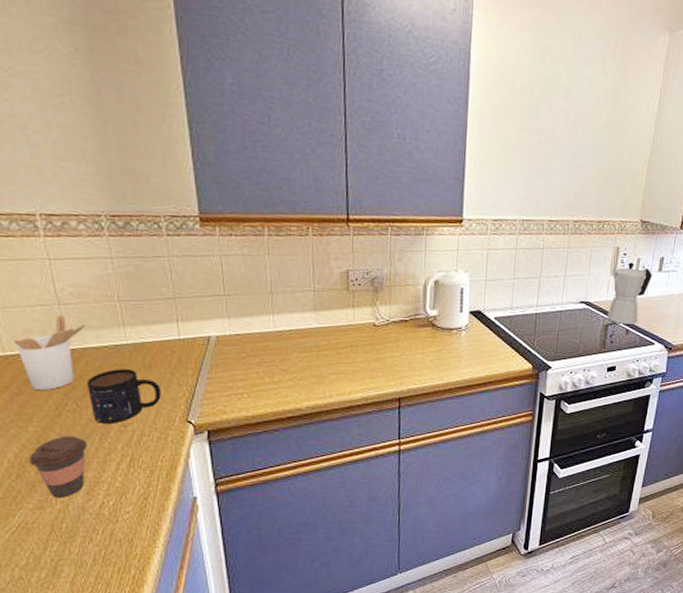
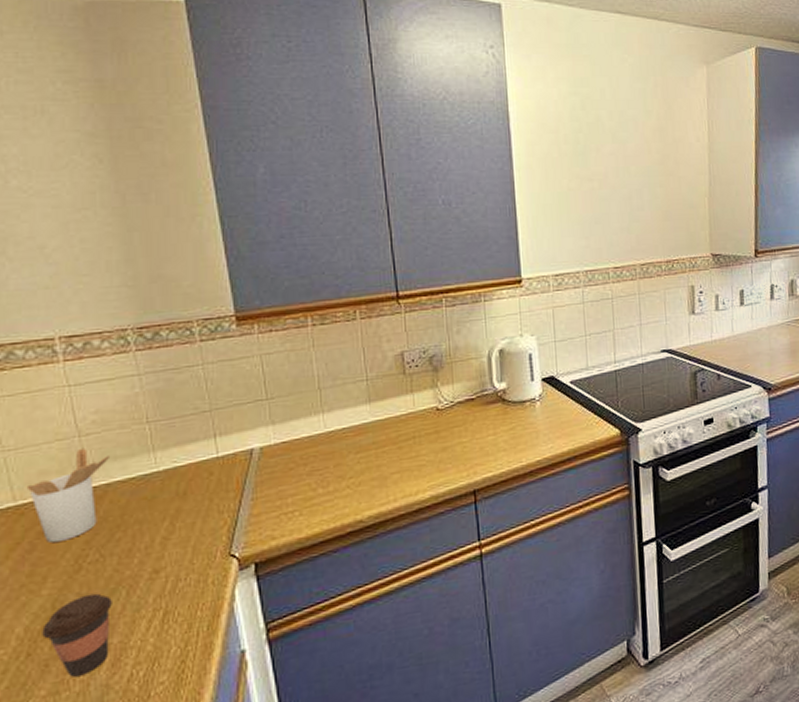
mug: present [86,369,161,424] -> none [111,501,199,573]
moka pot: present [607,262,652,325] -> none [690,300,735,369]

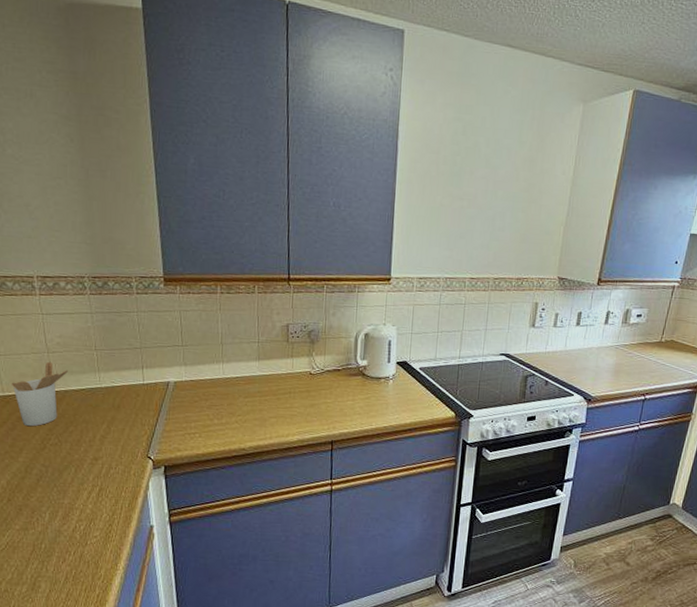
coffee cup: present [42,593,112,677] -> none [18,466,65,521]

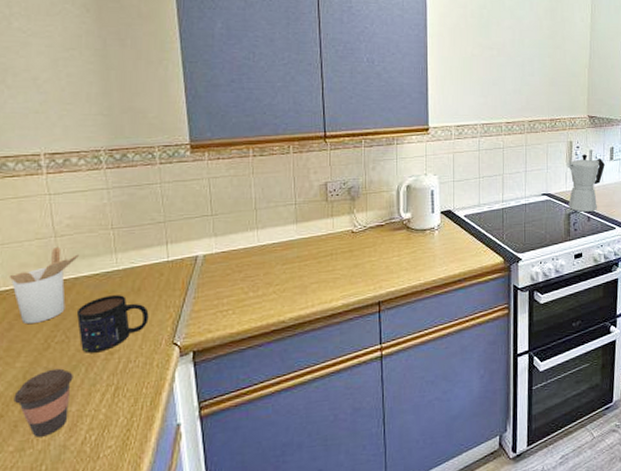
coffee cup: none [18,466,65,521] -> present [13,368,73,437]
mug: none [66,409,127,457] -> present [76,295,149,353]
moka pot: none [527,317,570,376] -> present [567,154,605,212]

